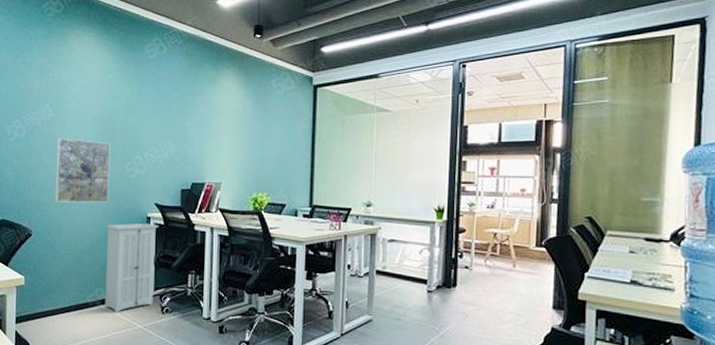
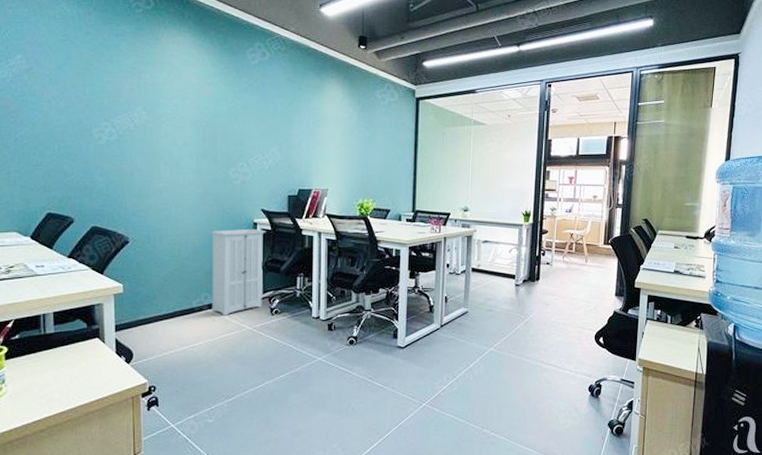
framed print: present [55,137,111,203] -> none [153,142,213,209]

